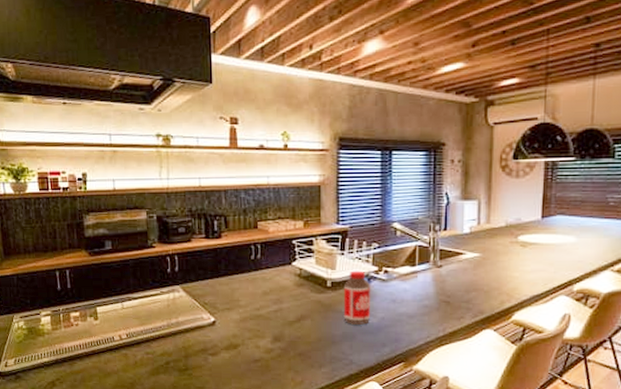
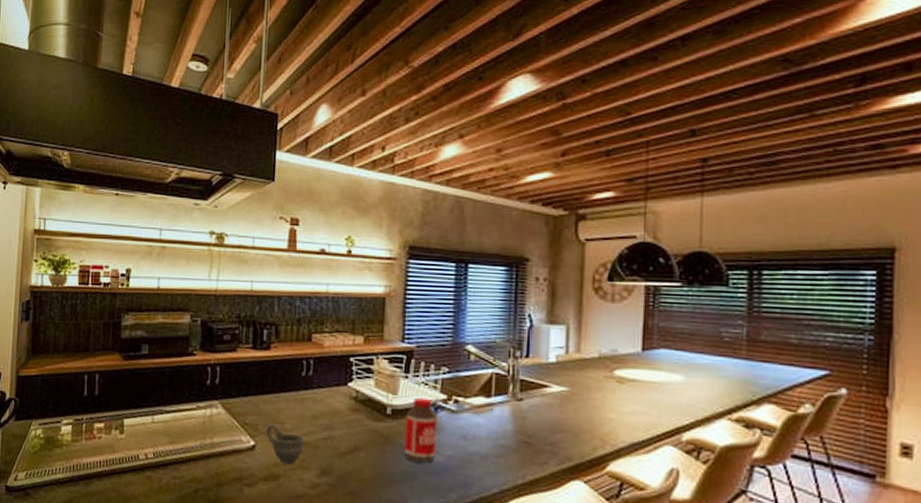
cup: none [223,302,259,335] -> present [265,424,305,465]

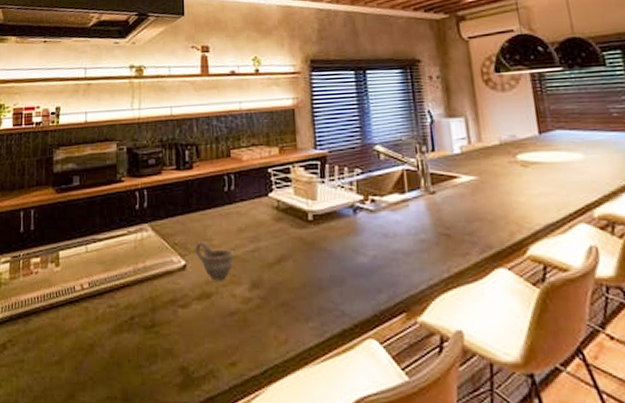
bottle: present [404,397,437,463] -> none [327,200,360,265]

